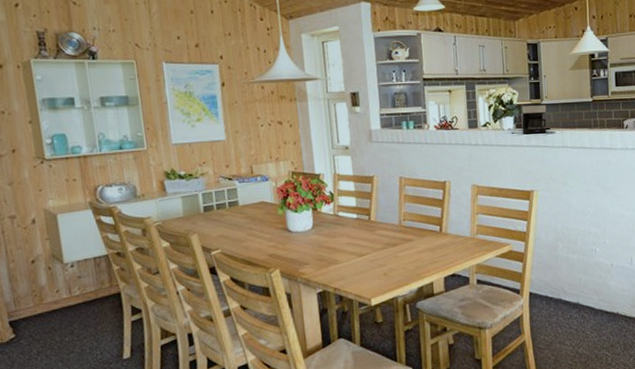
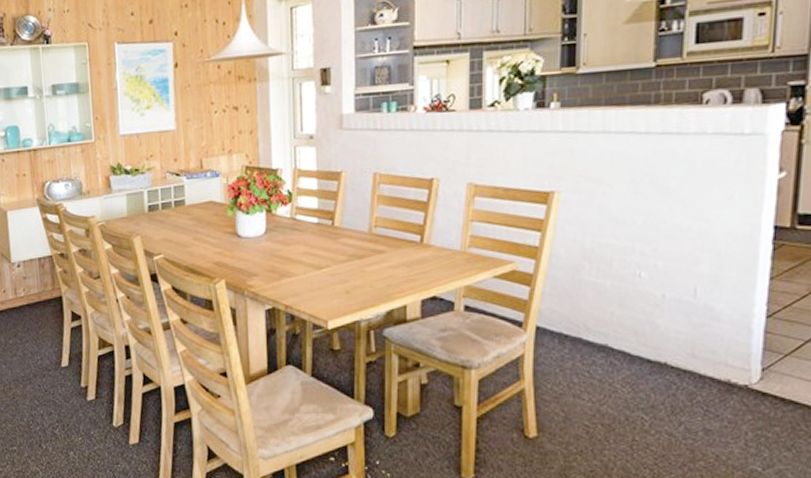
coffee maker: present [511,103,556,136] -> none [529,71,595,117]

